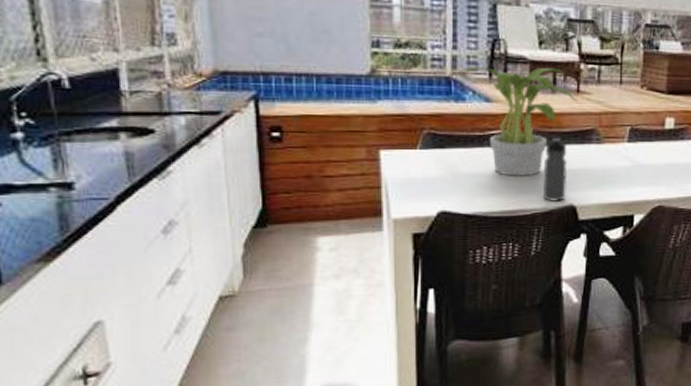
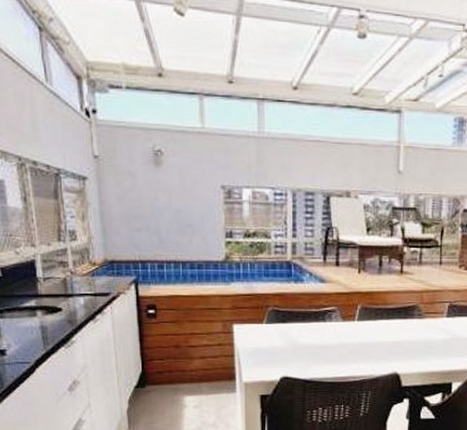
potted plant: present [464,65,577,176] -> none [302,251,401,347]
water bottle: present [542,137,567,201] -> none [370,313,392,370]

